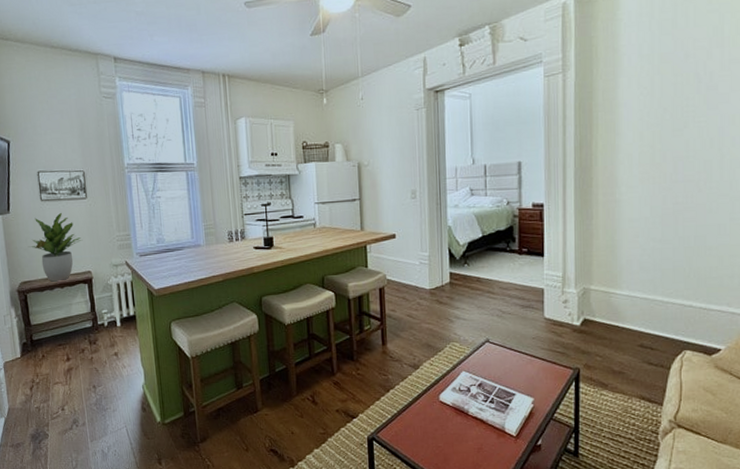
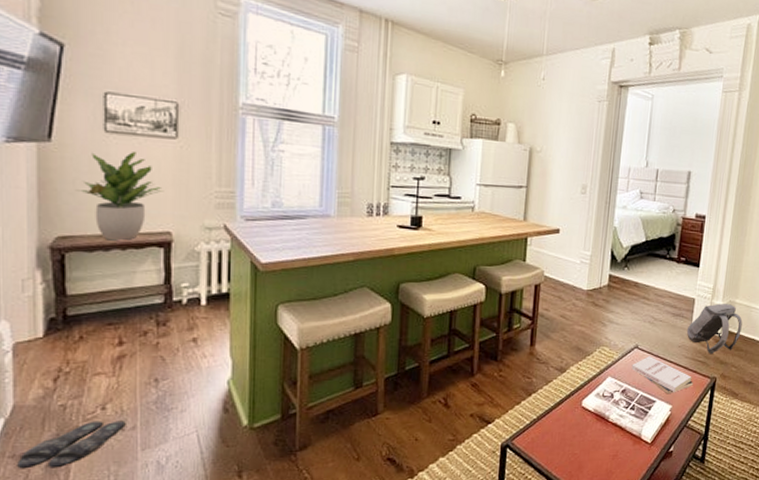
slippers: none [15,418,78,454] -> present [17,420,126,468]
books: none [485,349,555,387] -> present [631,356,694,394]
backpack: none [539,291,602,345] -> present [686,303,743,355]

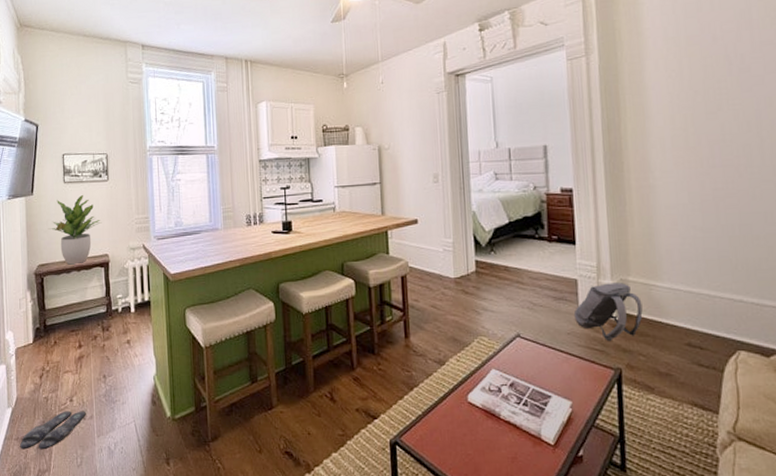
books: present [631,356,694,394] -> none [516,345,594,389]

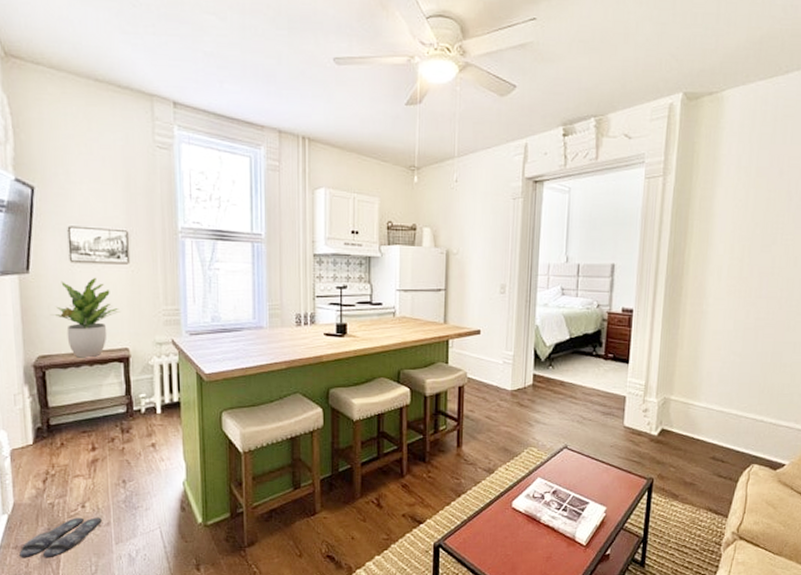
backpack: present [573,283,643,342] -> none [618,401,680,454]

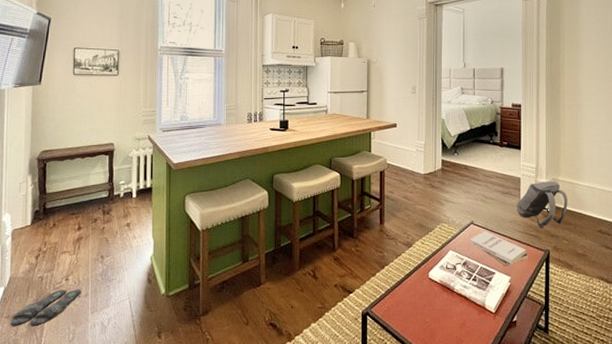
potted plant: present [51,277,121,358] -> none [55,86,110,152]
books: none [561,457,629,496] -> present [469,231,529,266]
backpack: none [618,401,680,454] -> present [516,181,568,229]

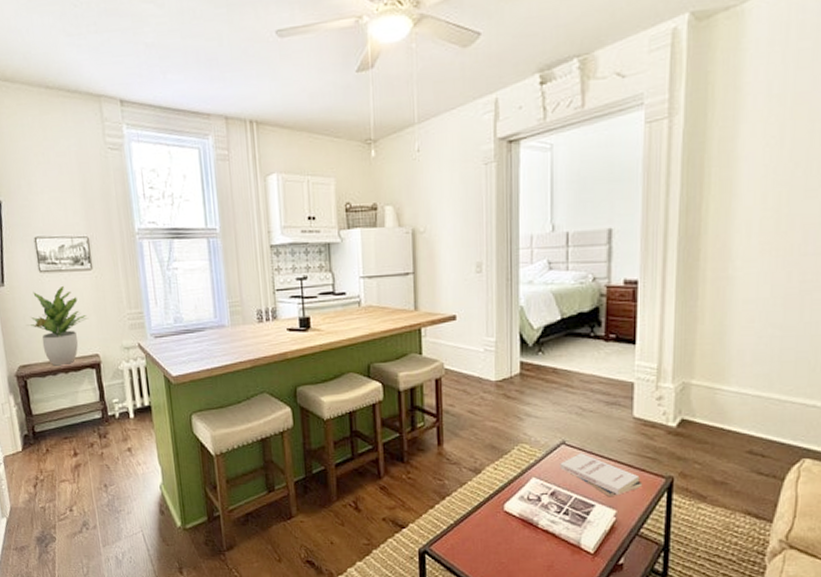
slippers: present [10,289,81,326] -> none [19,521,89,559]
potted plant: none [55,86,110,152] -> present [27,285,89,366]
backpack: present [516,181,568,229] -> none [626,386,704,449]

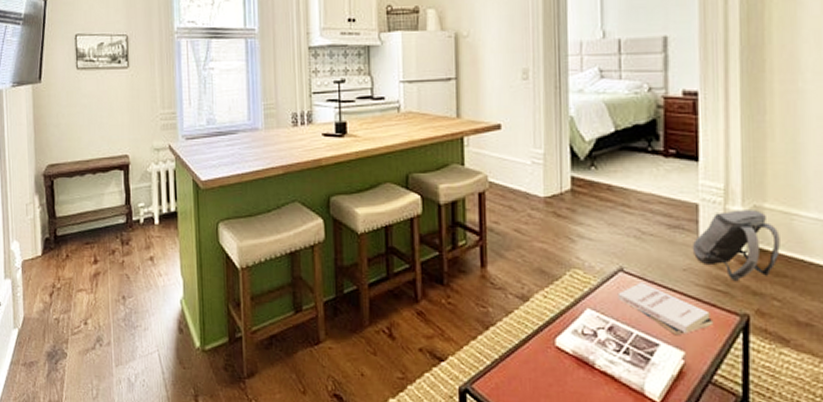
potted plant: present [27,285,89,366] -> none [59,83,121,166]
backpack: none [626,386,704,449] -> present [692,210,780,282]

